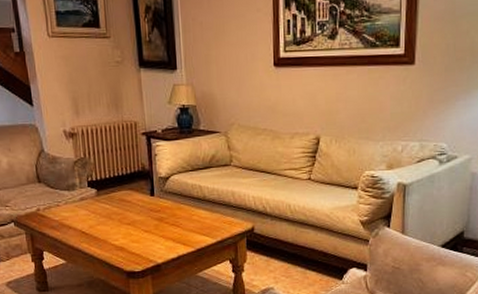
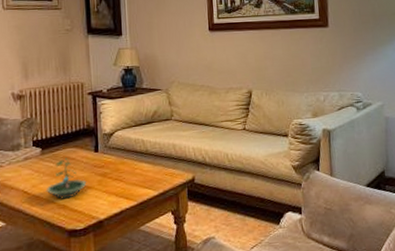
terrarium: none [103,200,144,241] -> present [46,158,87,200]

